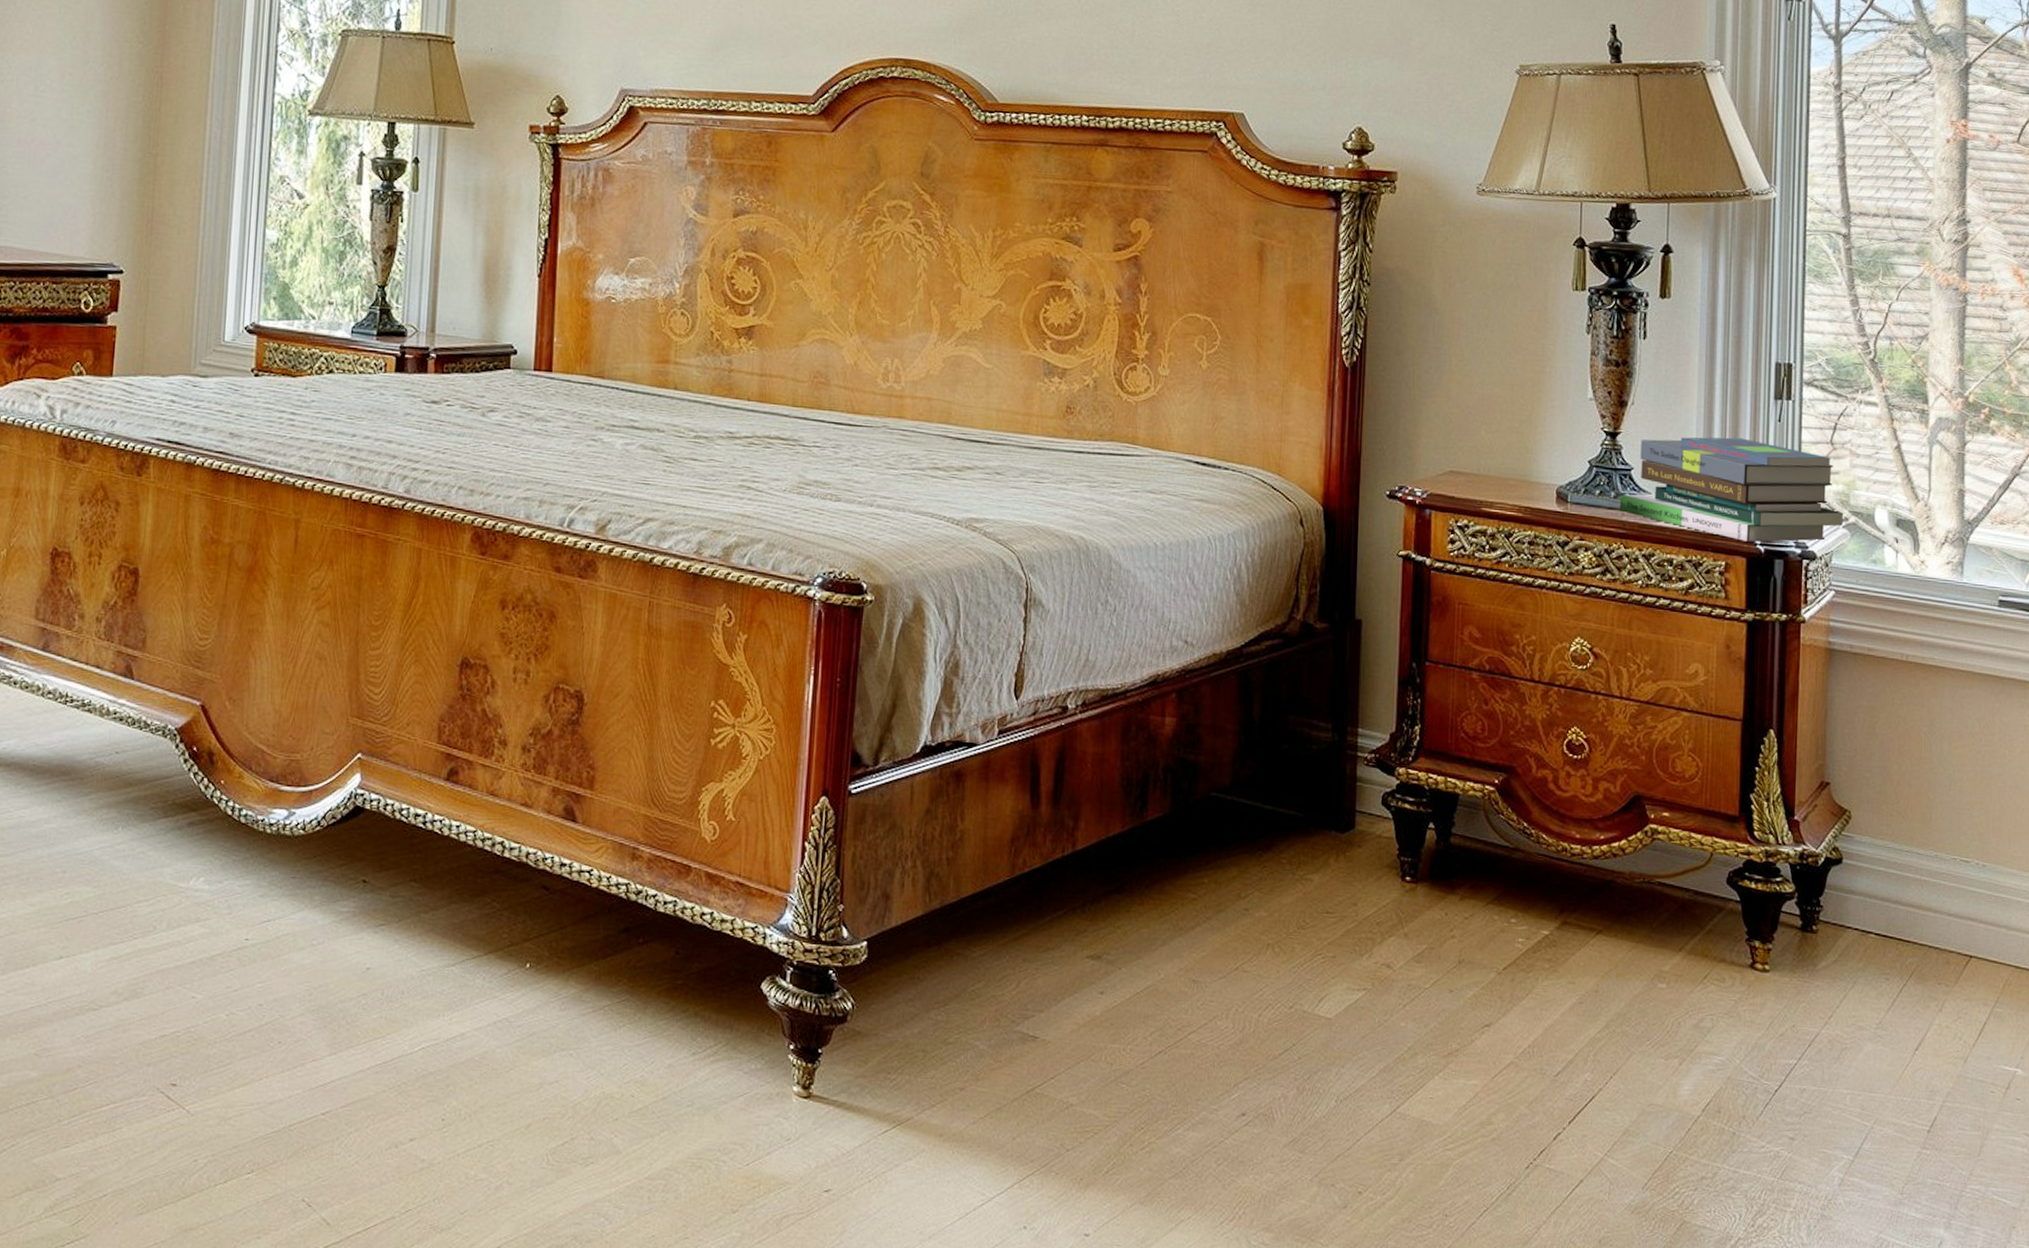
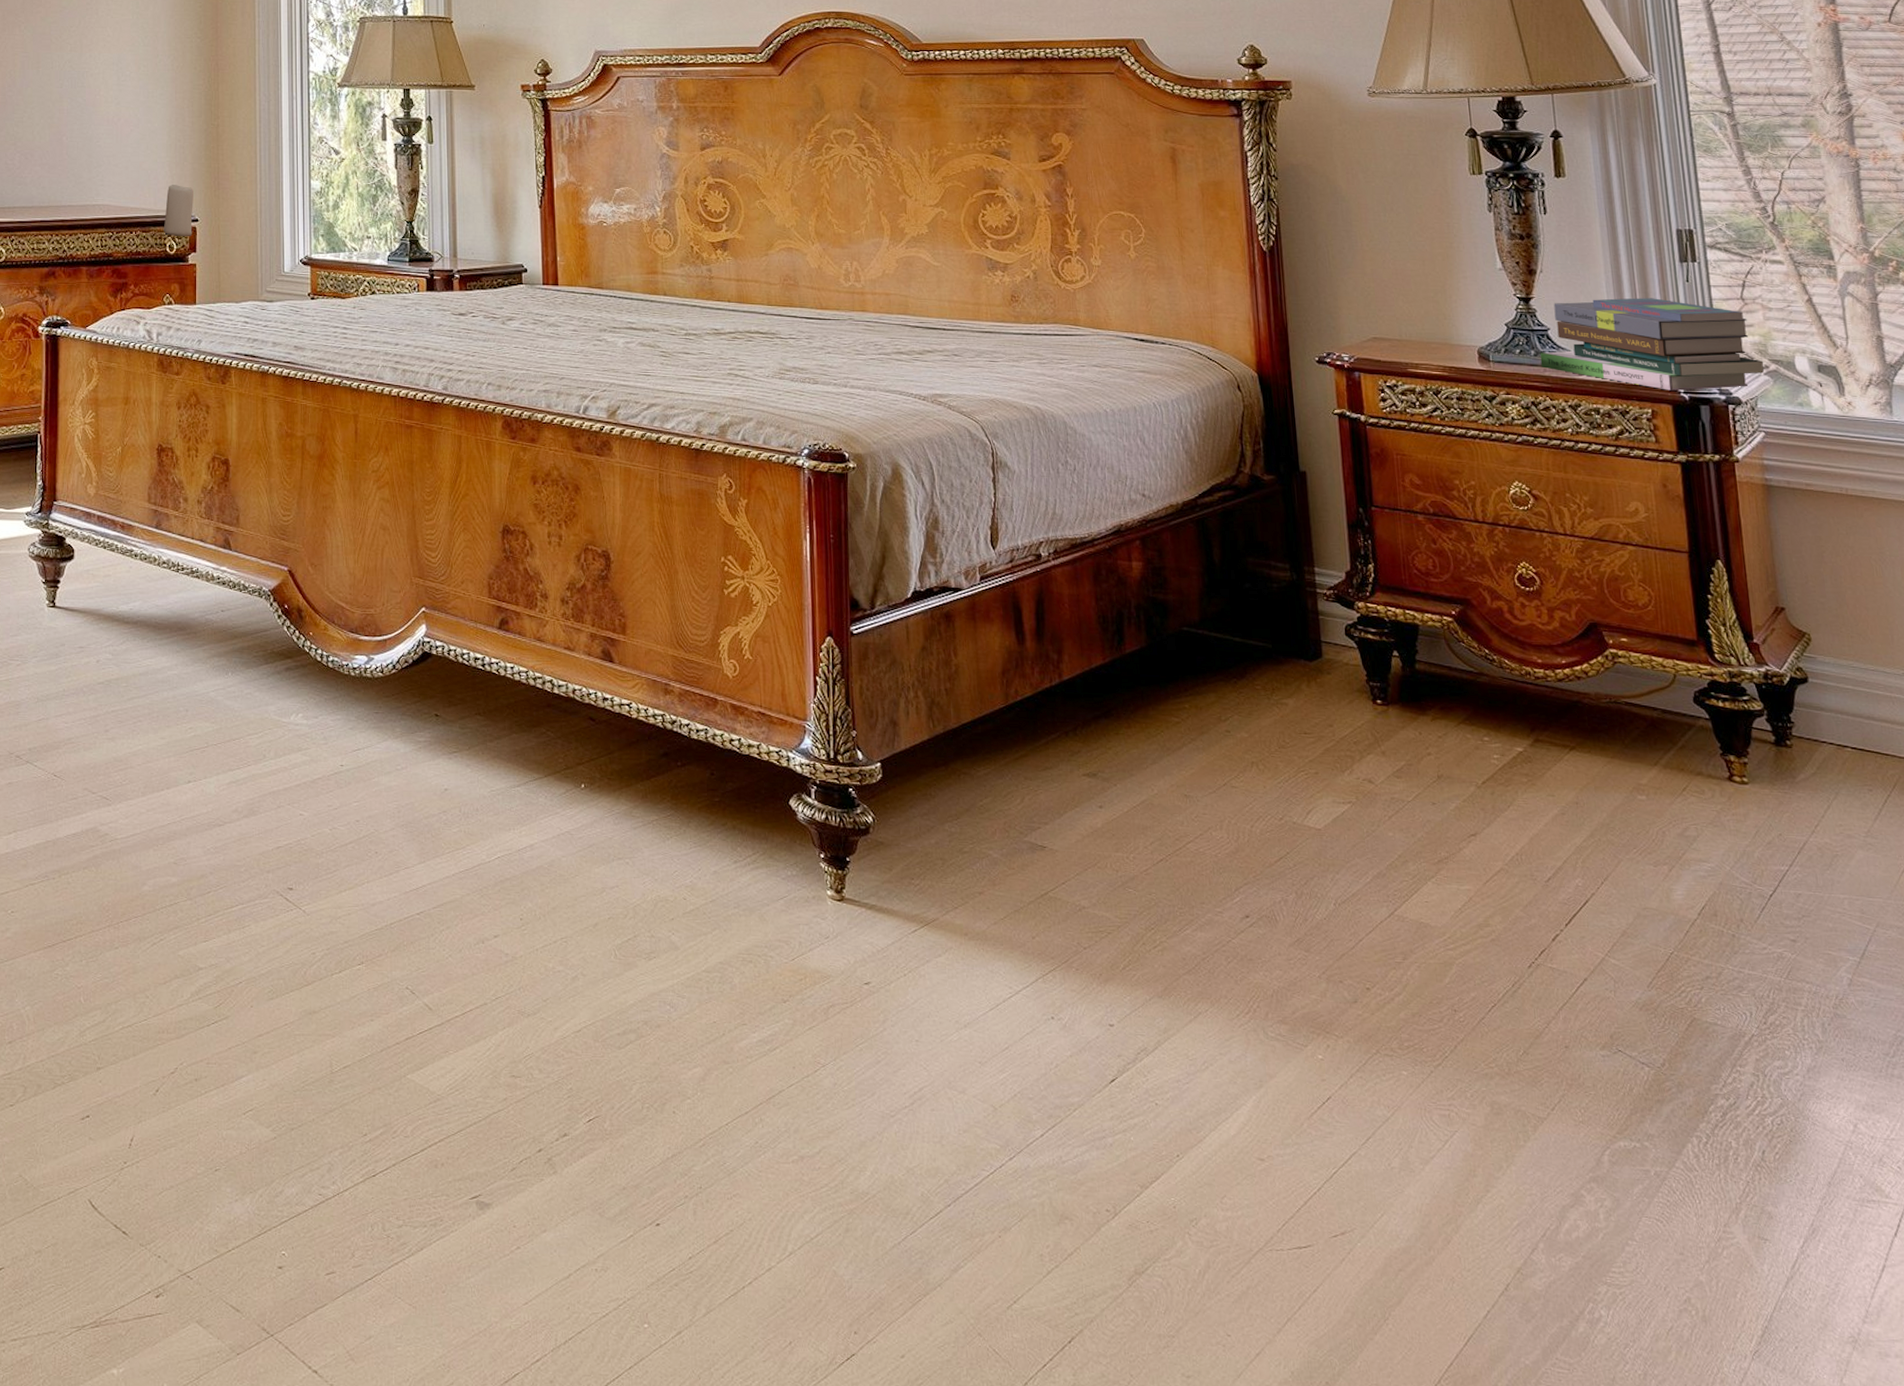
candle: none [78,226,120,292] -> present [163,185,193,237]

